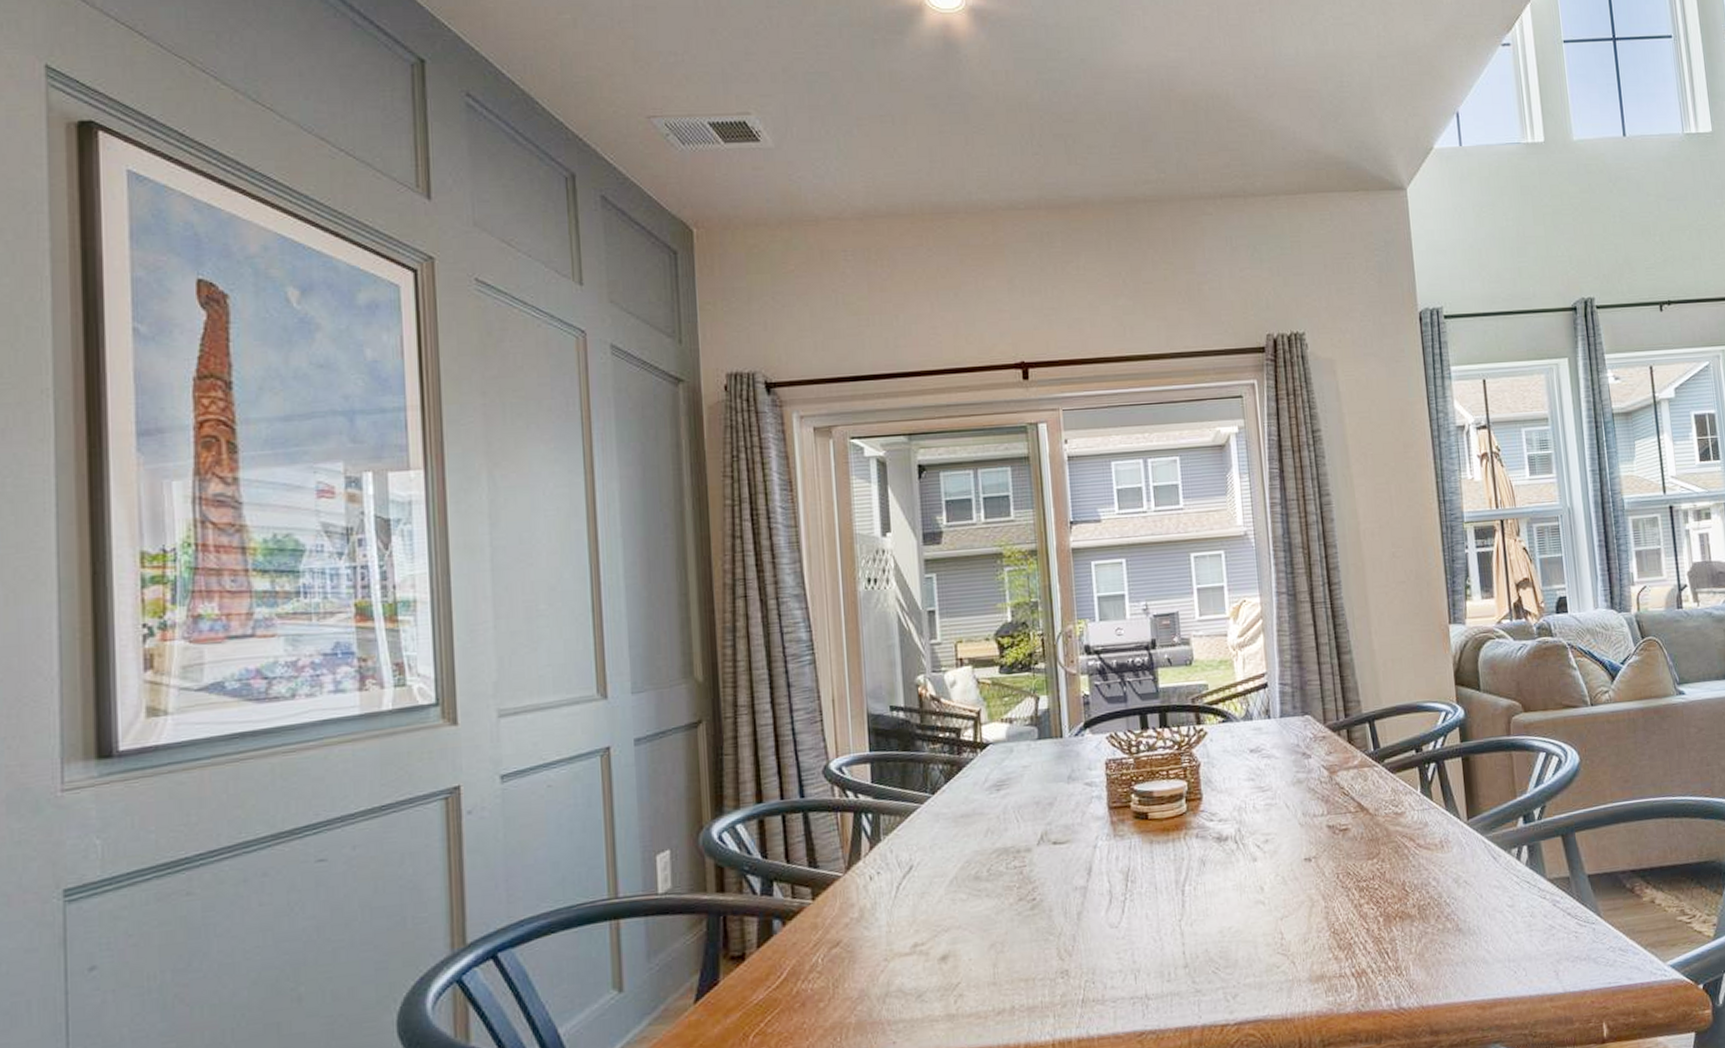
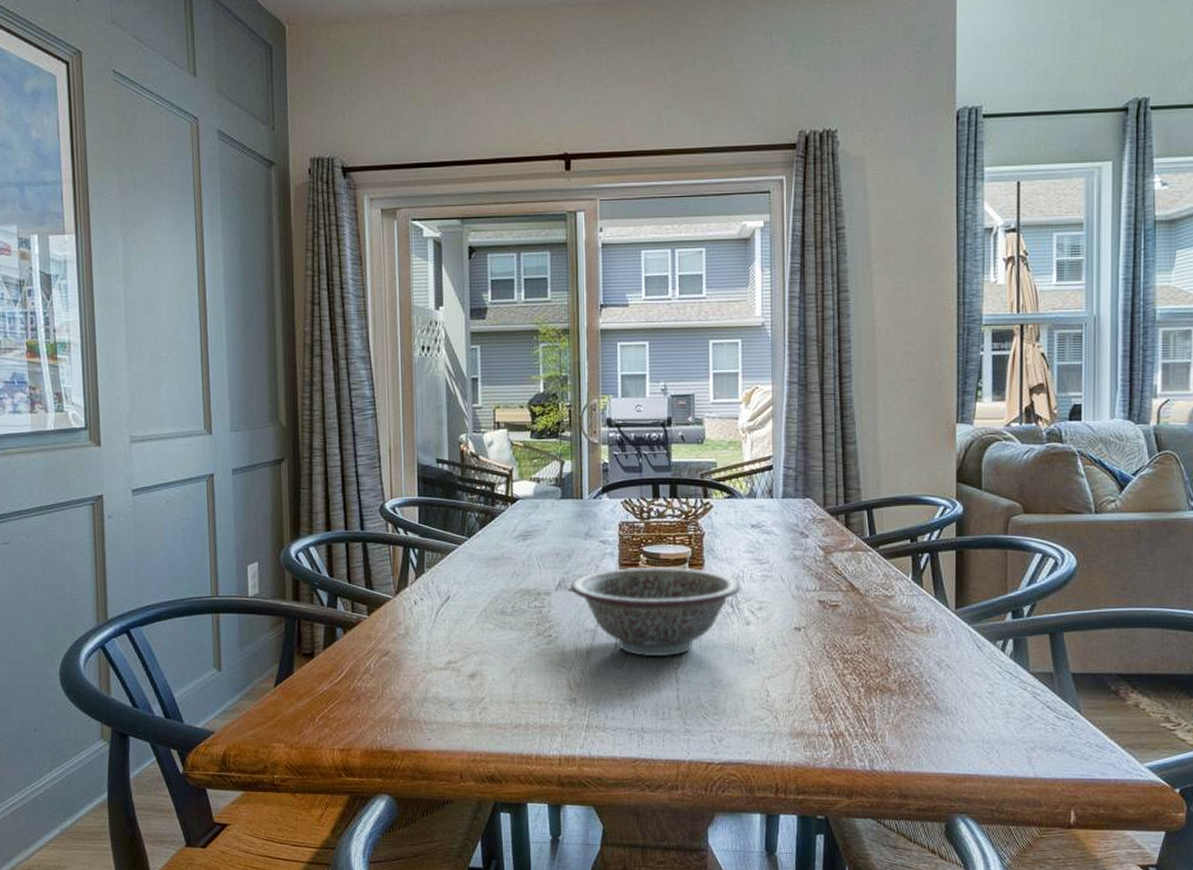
decorative bowl: none [1054,803,1244,910] -> present [570,567,740,657]

